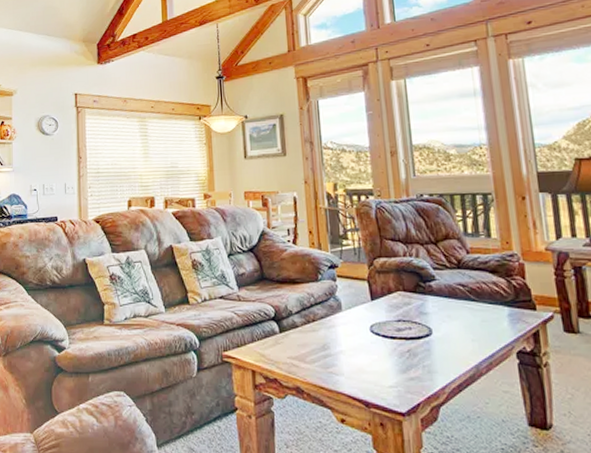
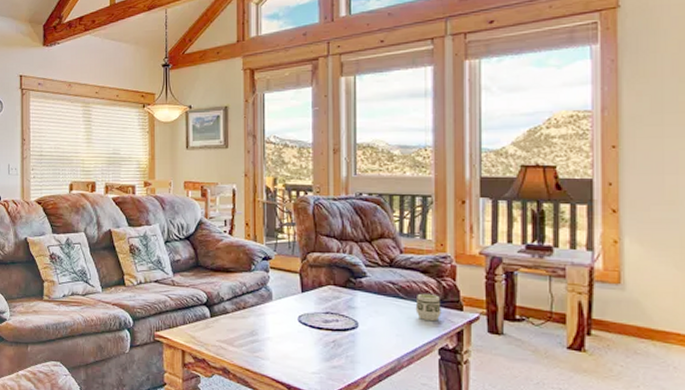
cup: none [488,294,515,324] -> present [415,293,441,322]

